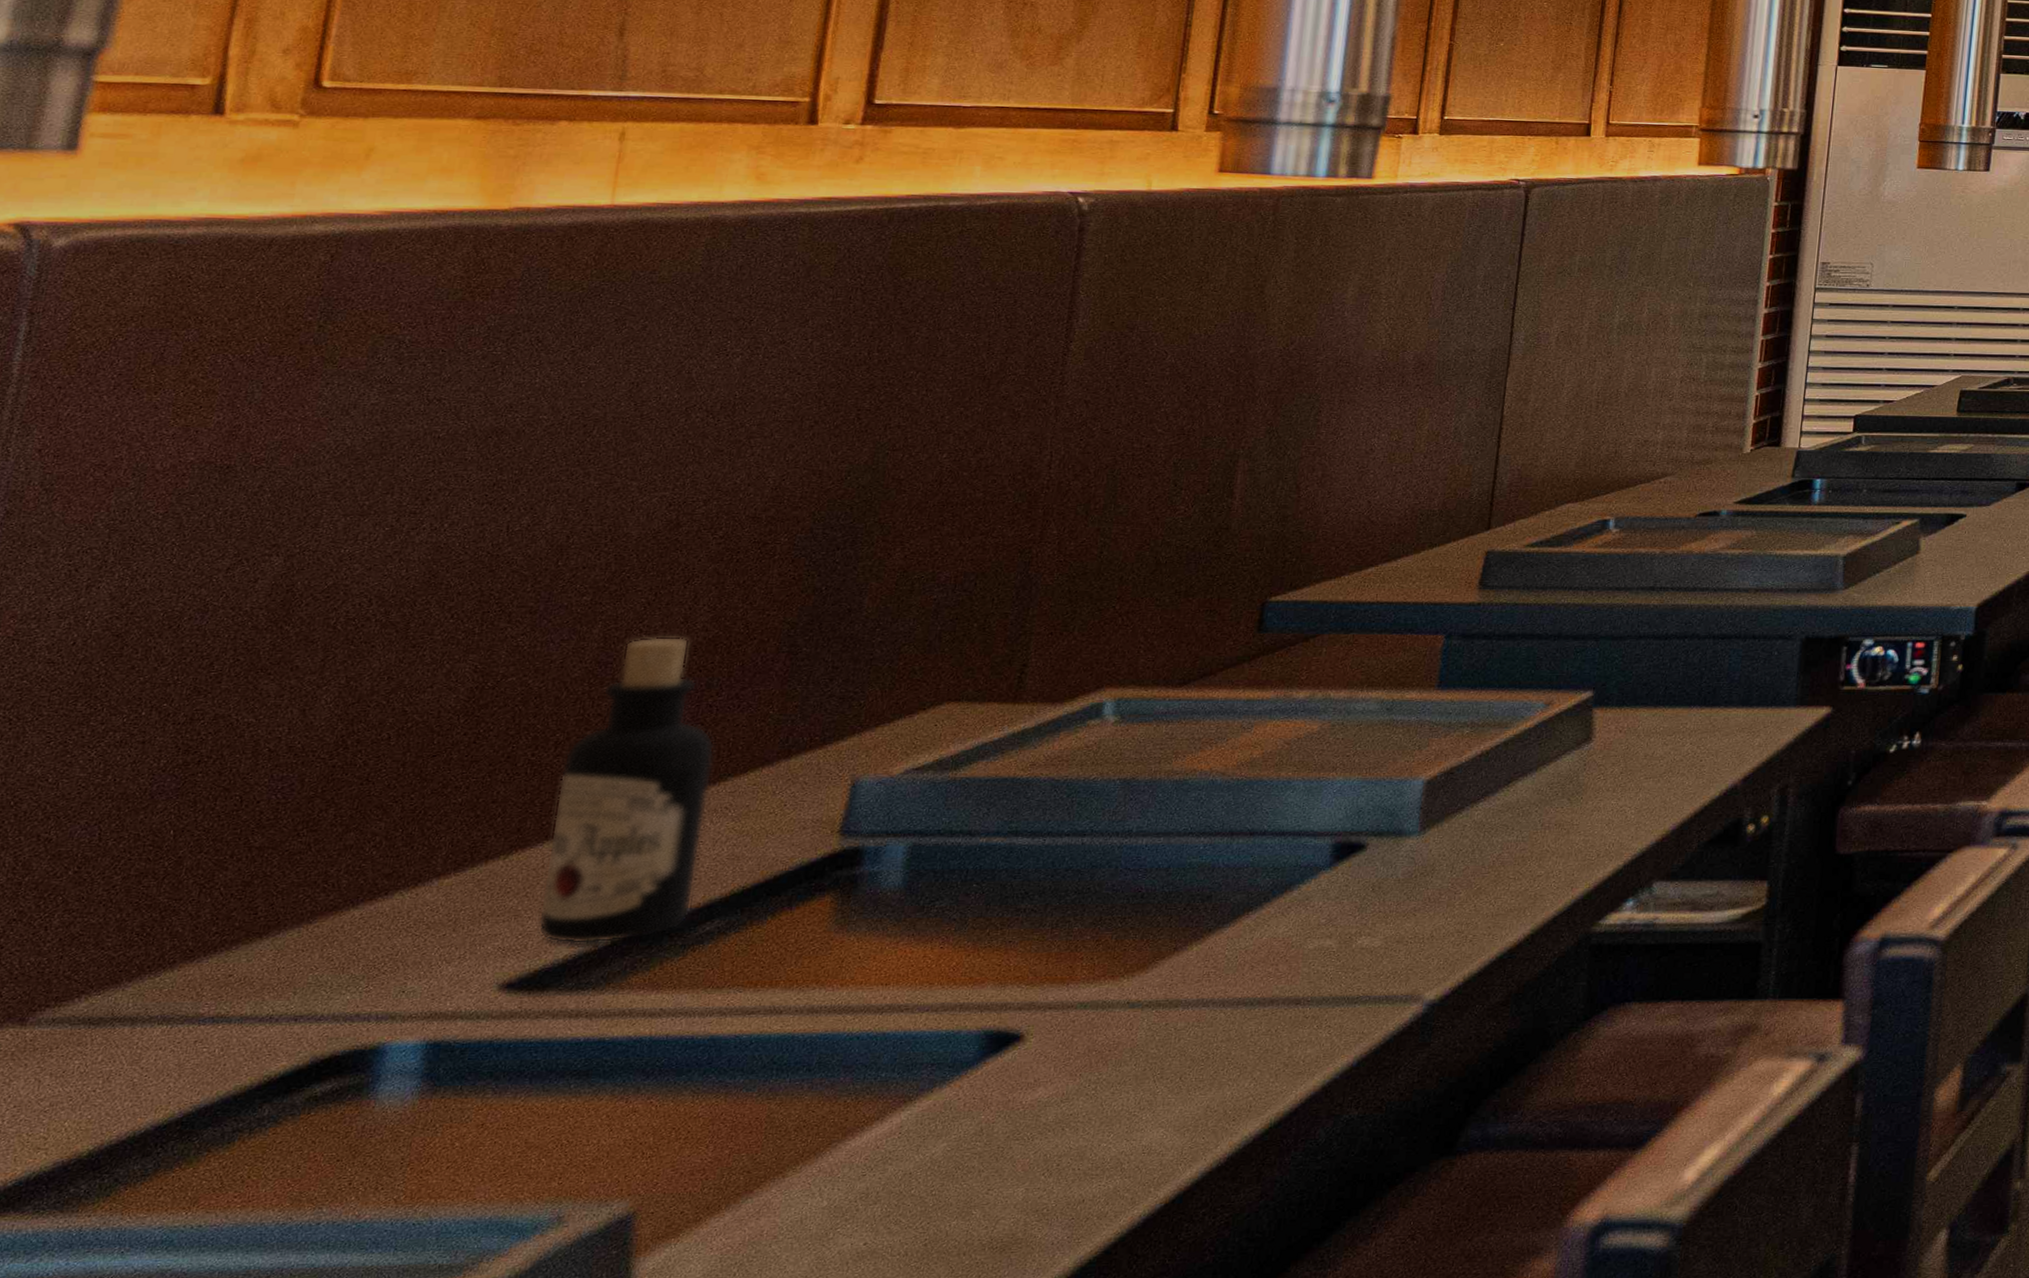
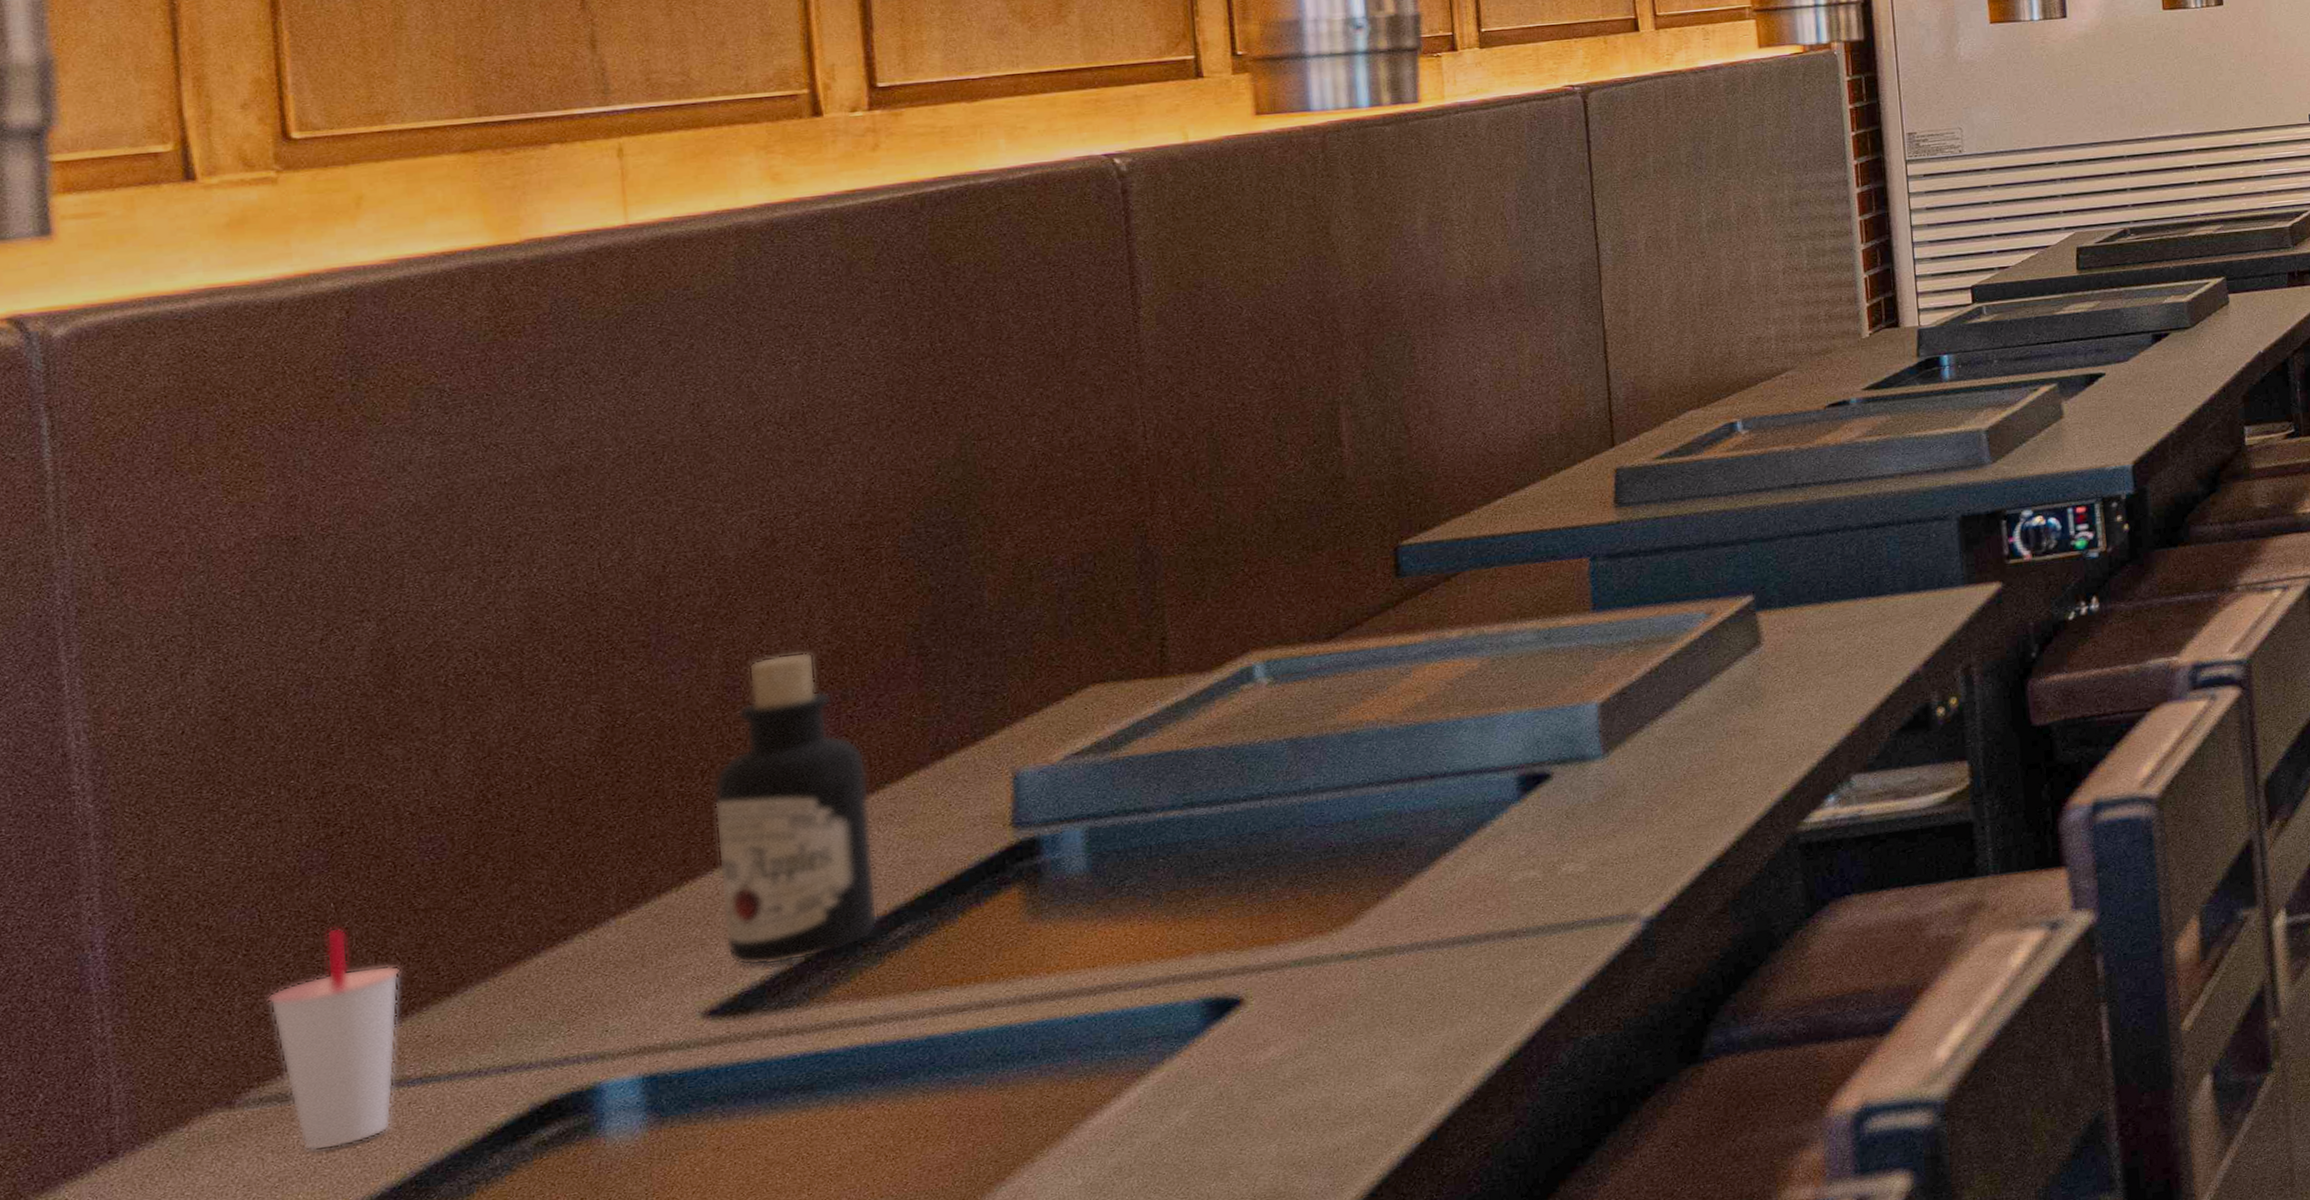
cup: none [80,855,222,1079] -> present [266,927,401,1152]

